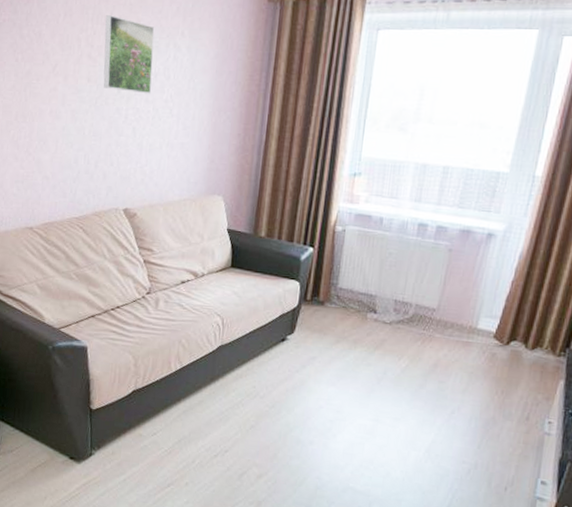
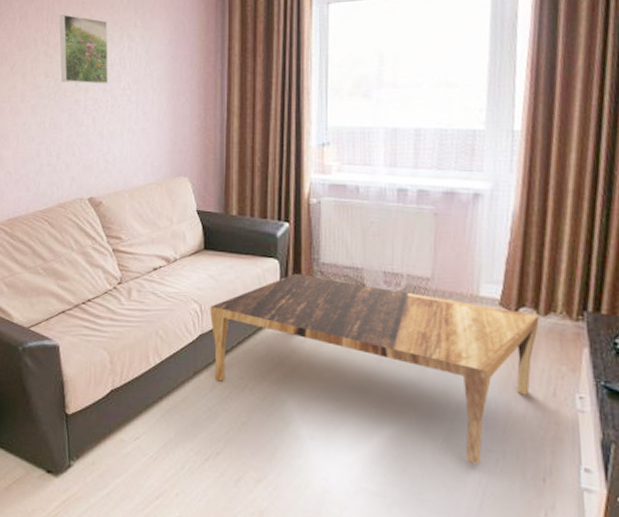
coffee table: none [230,296,527,473] -> present [210,273,539,465]

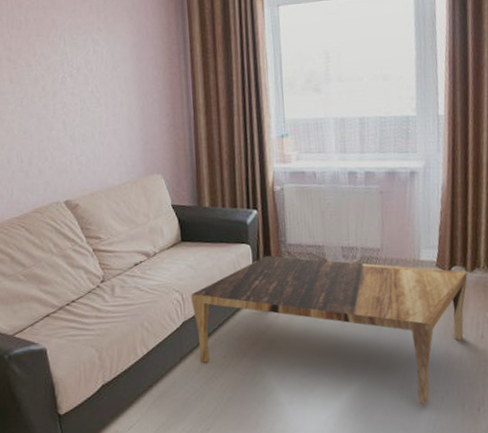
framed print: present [59,14,109,84] -> none [21,19,76,88]

